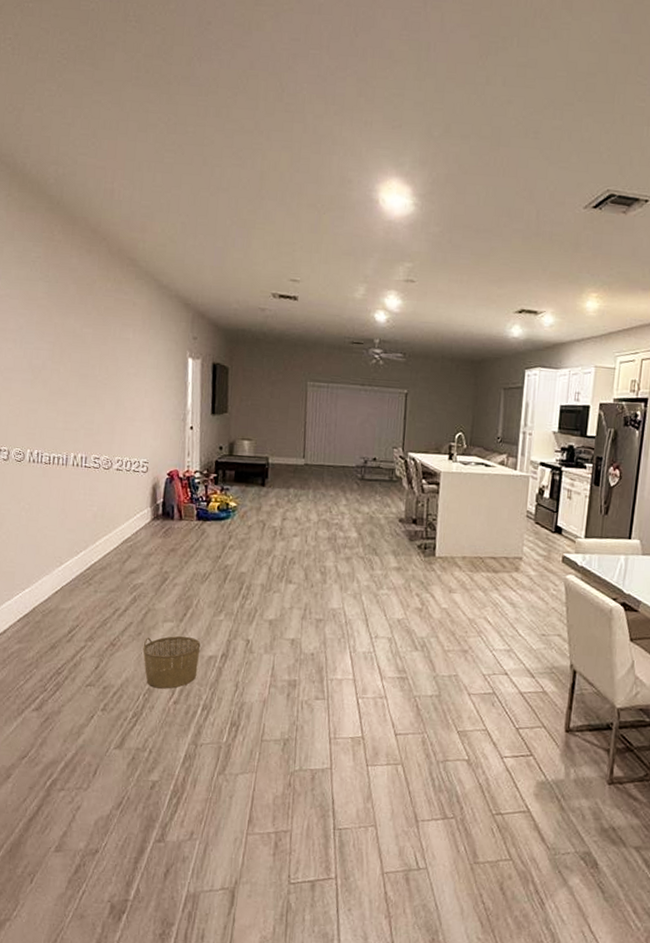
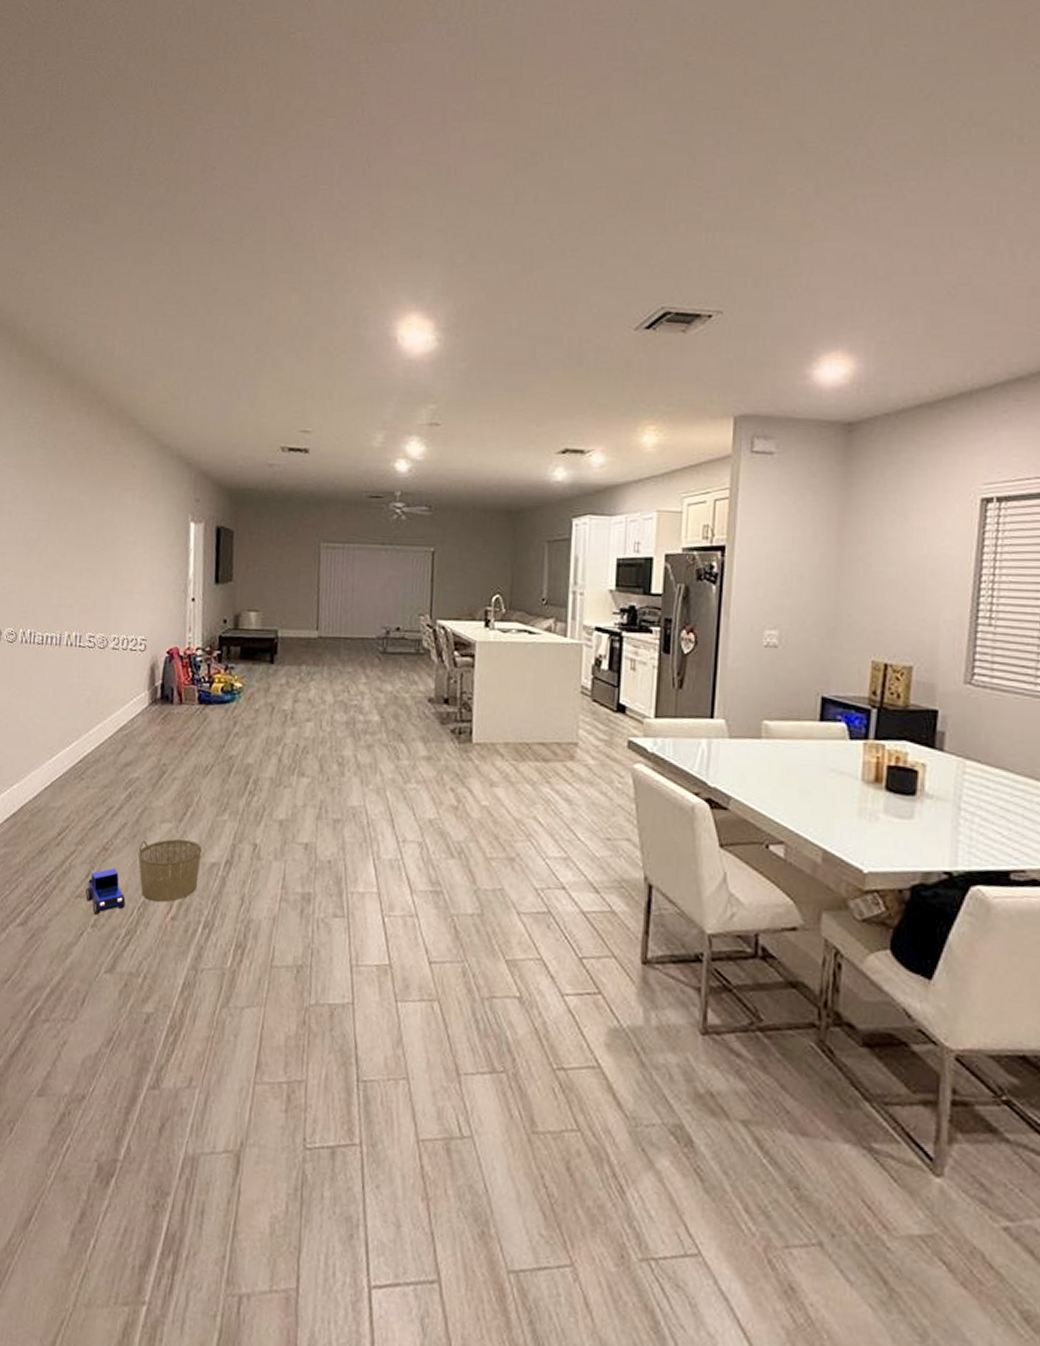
toy truck: none [95,660,132,701] -> present [85,867,126,916]

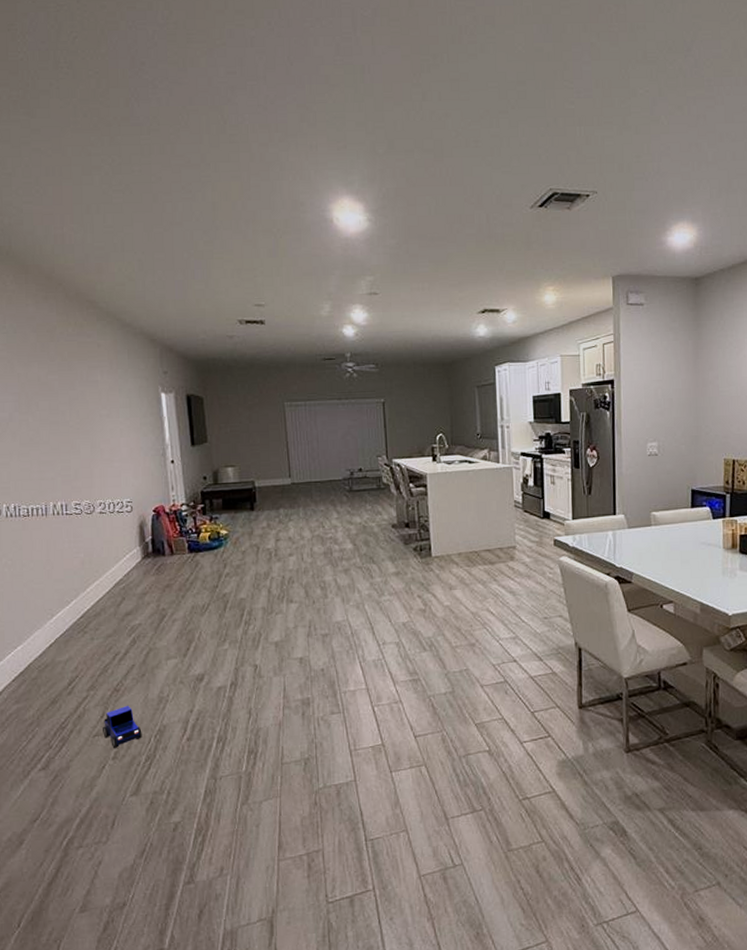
basket: present [137,838,202,902] -> none [148,670,208,728]

